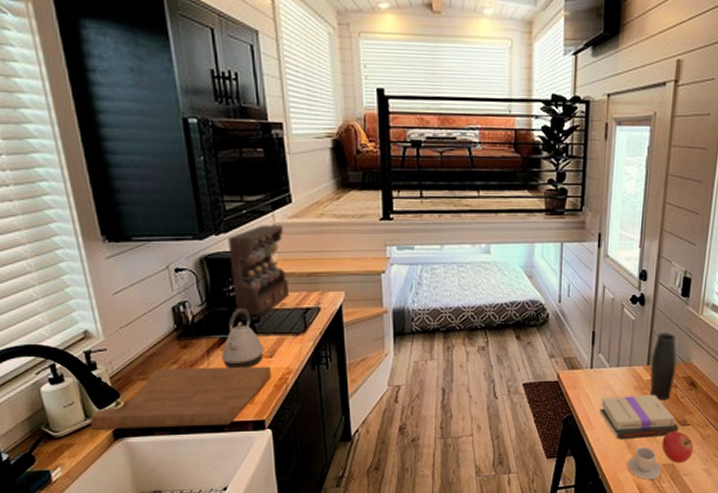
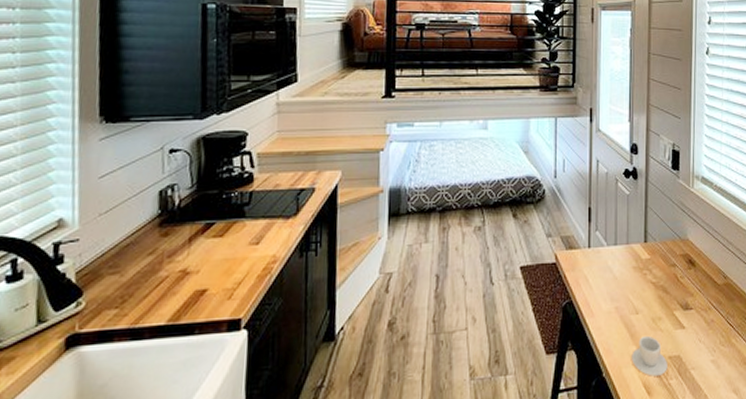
cutting board: present [89,366,272,430] -> none [40,254,256,337]
kettle: present [221,308,265,368] -> none [203,191,251,258]
spice rack: present [228,225,289,319] -> none [226,104,287,202]
books: present [599,394,679,440] -> none [599,275,682,329]
vase: present [650,332,677,401] -> none [647,207,673,282]
fruit: present [662,431,693,463] -> none [666,316,698,354]

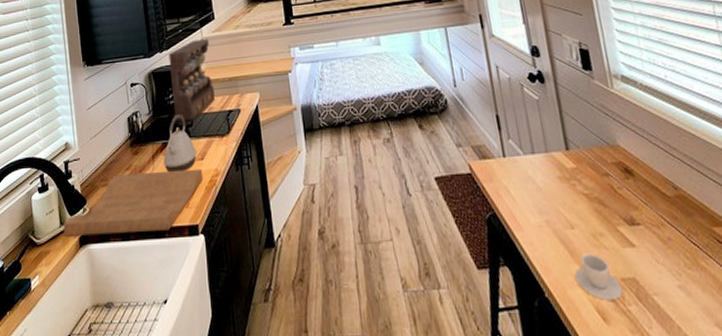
cutting board: none [40,254,256,337] -> present [63,168,204,236]
kettle: none [203,191,251,258] -> present [163,114,197,172]
spice rack: none [226,104,287,202] -> present [169,39,215,125]

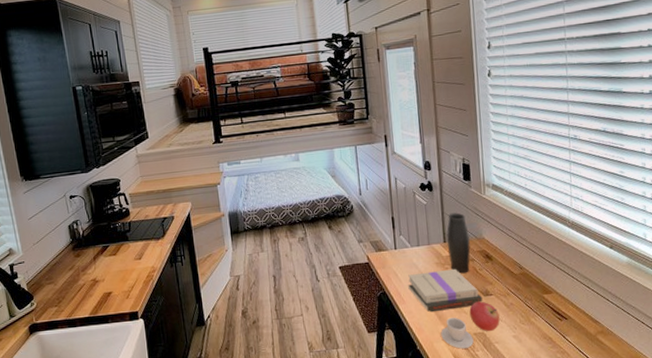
cutting board: present [63,168,204,236] -> none [12,266,142,326]
kettle: present [163,114,197,172] -> none [104,222,135,270]
spice rack: present [169,39,215,125] -> none [105,156,150,231]
books: none [524,185,628,245] -> present [408,268,483,313]
vase: none [568,111,605,193] -> present [446,212,471,274]
fruit: none [611,233,657,276] -> present [469,301,500,331]

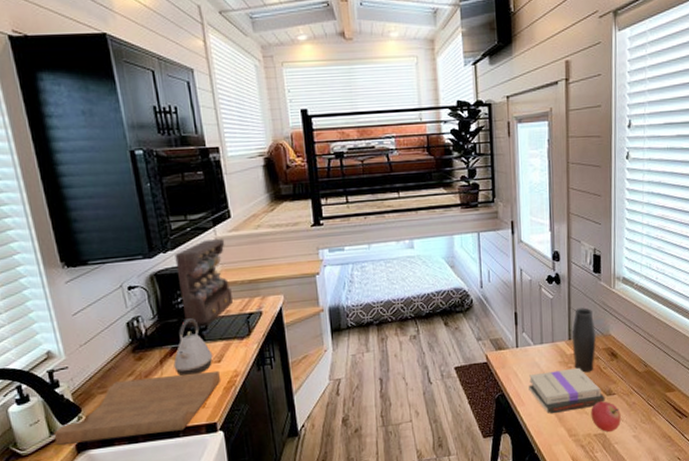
cutting board: none [12,266,142,326] -> present [53,370,221,445]
kettle: none [104,222,135,270] -> present [173,318,213,375]
spice rack: none [105,156,150,231] -> present [175,239,233,329]
teacup: present [441,317,474,349] -> none [560,418,593,451]

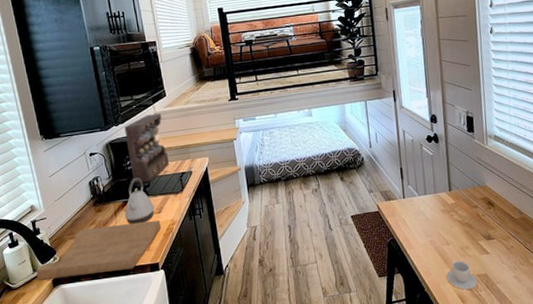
books: present [528,367,605,414] -> none [416,215,486,257]
teacup: none [560,418,593,451] -> present [446,260,477,290]
vase: present [571,307,596,373] -> none [451,162,474,220]
fruit: present [591,401,621,432] -> none [473,245,501,273]

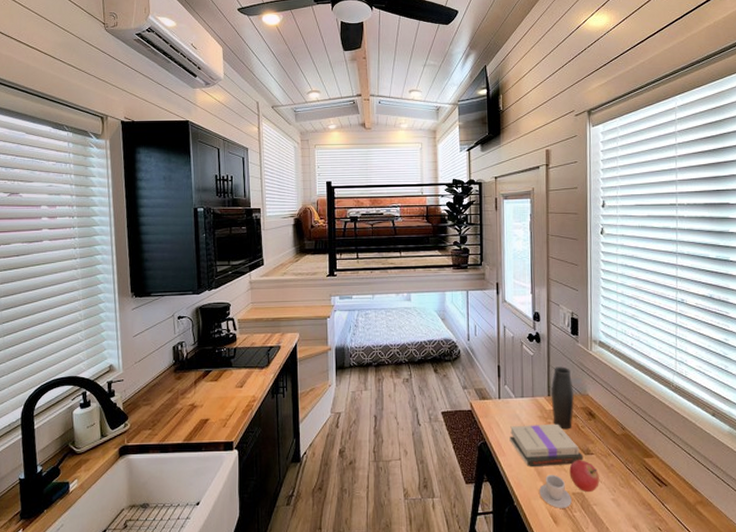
cutting board: present [36,220,162,280] -> none [103,394,241,447]
spice rack: present [124,113,169,186] -> none [217,282,258,356]
kettle: present [124,177,155,224] -> none [205,347,237,396]
books: none [416,215,486,257] -> present [509,423,584,468]
vase: none [451,162,474,220] -> present [550,366,574,430]
fruit: none [473,245,501,273] -> present [569,460,599,492]

